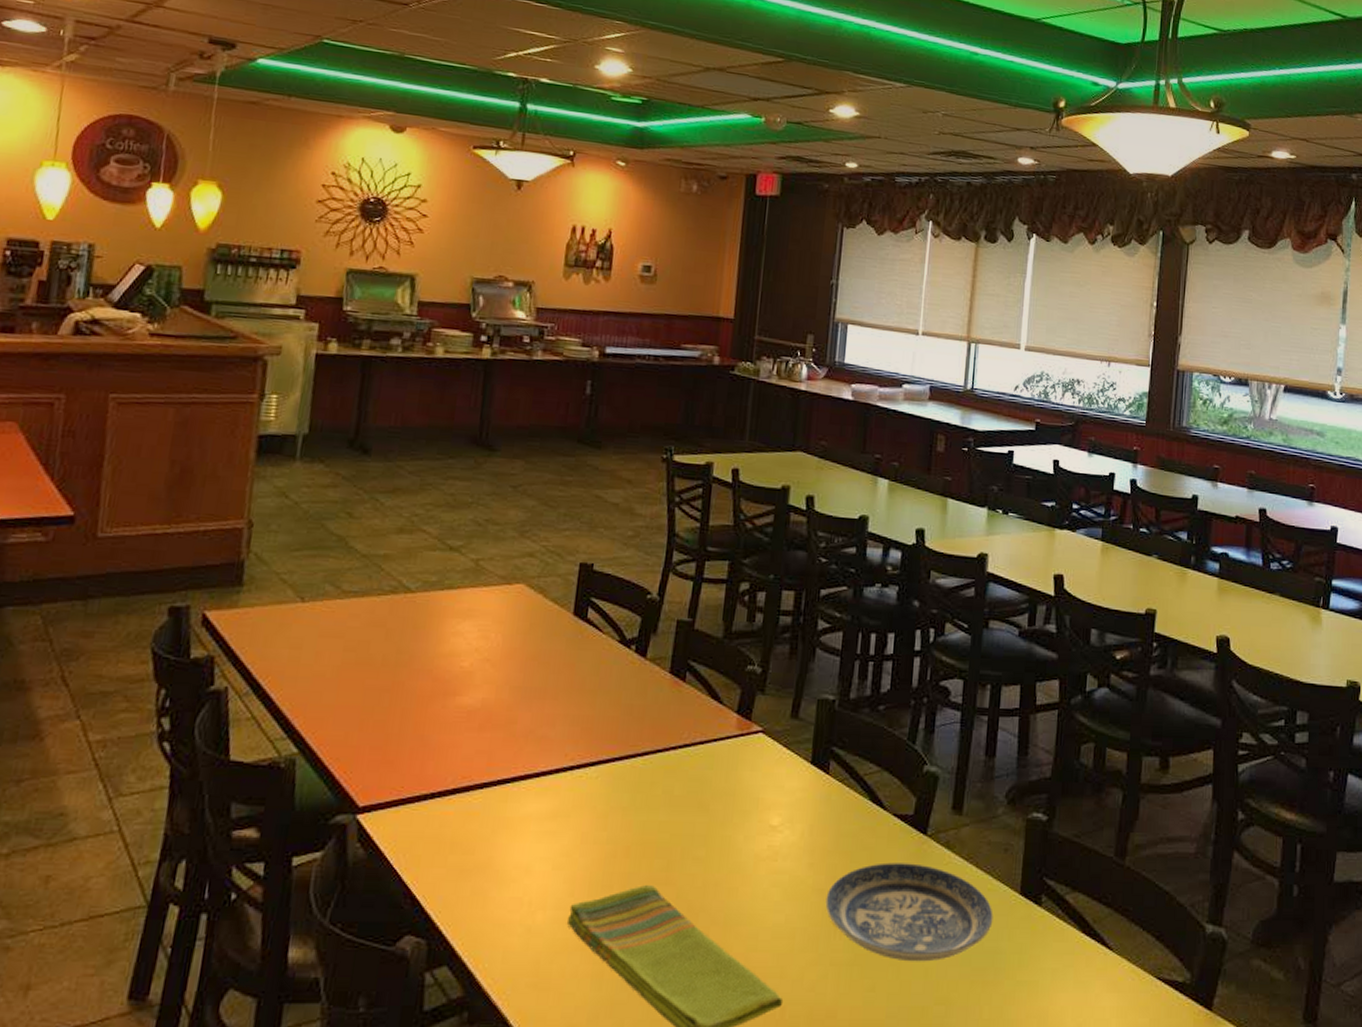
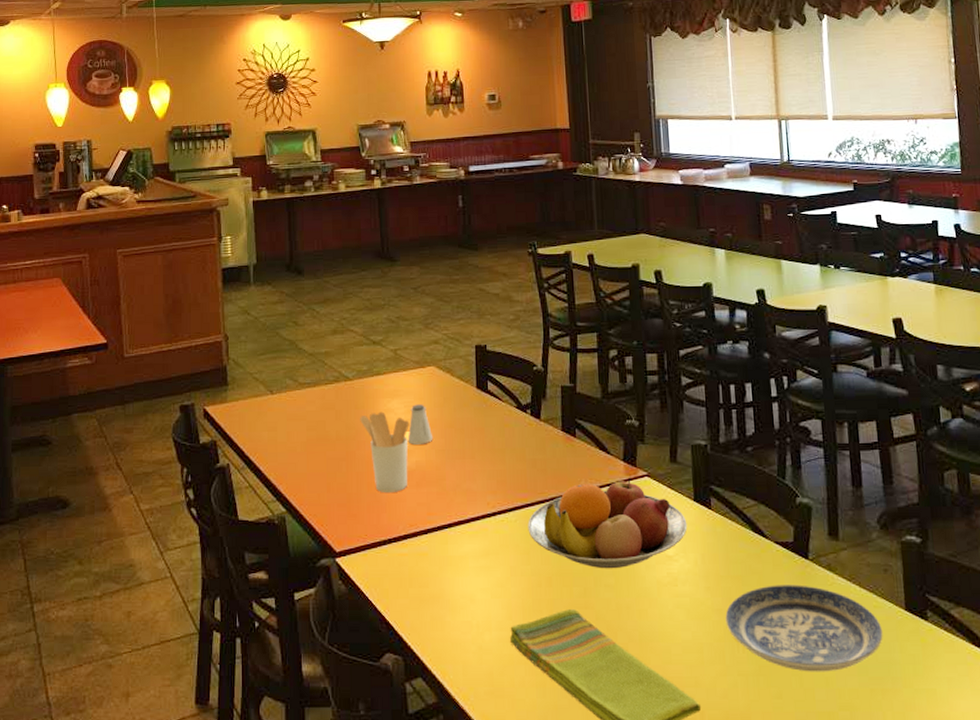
utensil holder: none [417,634,482,735] -> present [360,411,409,492]
saltshaker: none [475,629,510,679] -> present [407,404,433,445]
fruit bowl: none [610,733,800,839] -> present [527,478,688,569]

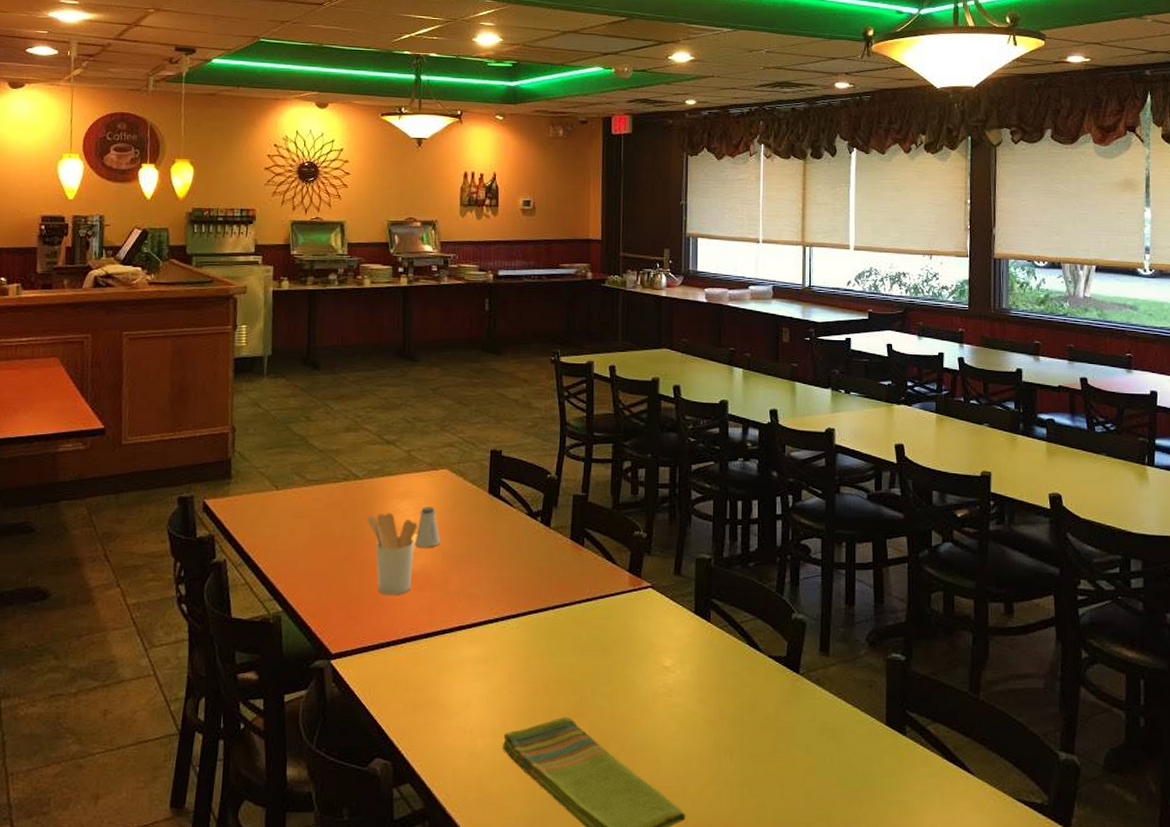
fruit bowl: present [527,478,688,569] -> none [529,589,686,678]
plate: present [725,585,883,672] -> none [716,698,863,784]

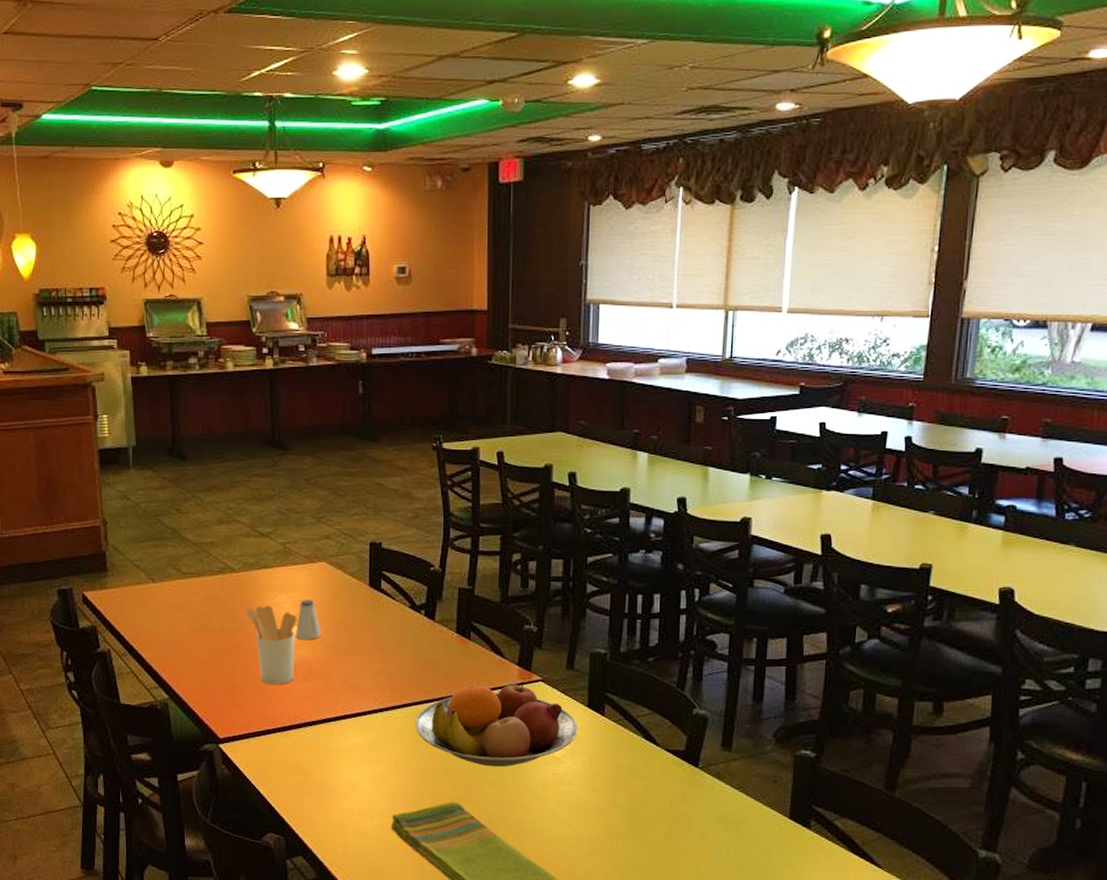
fruit bowl: none [529,589,686,678] -> present [415,682,578,767]

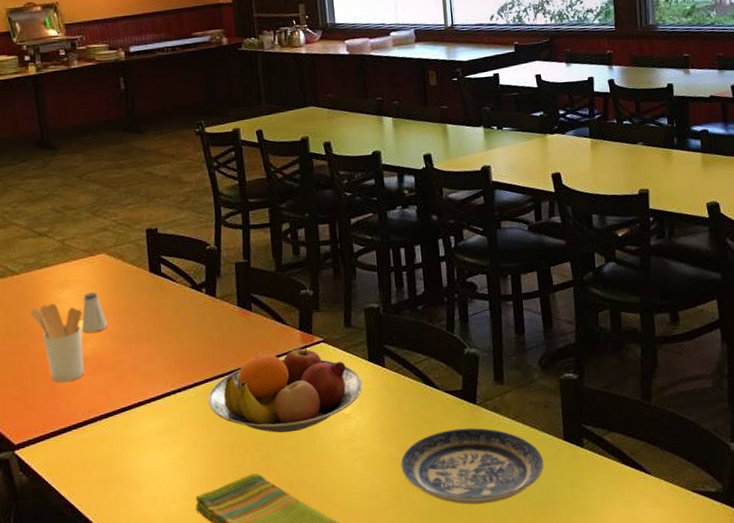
plate: none [607,789,764,870] -> present [400,428,544,505]

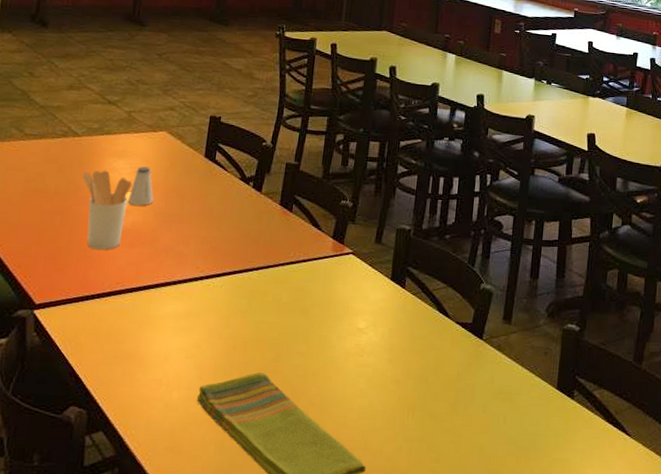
fruit bowl: present [208,345,363,433] -> none [232,254,381,338]
plate: present [400,428,544,505] -> none [401,360,535,441]

